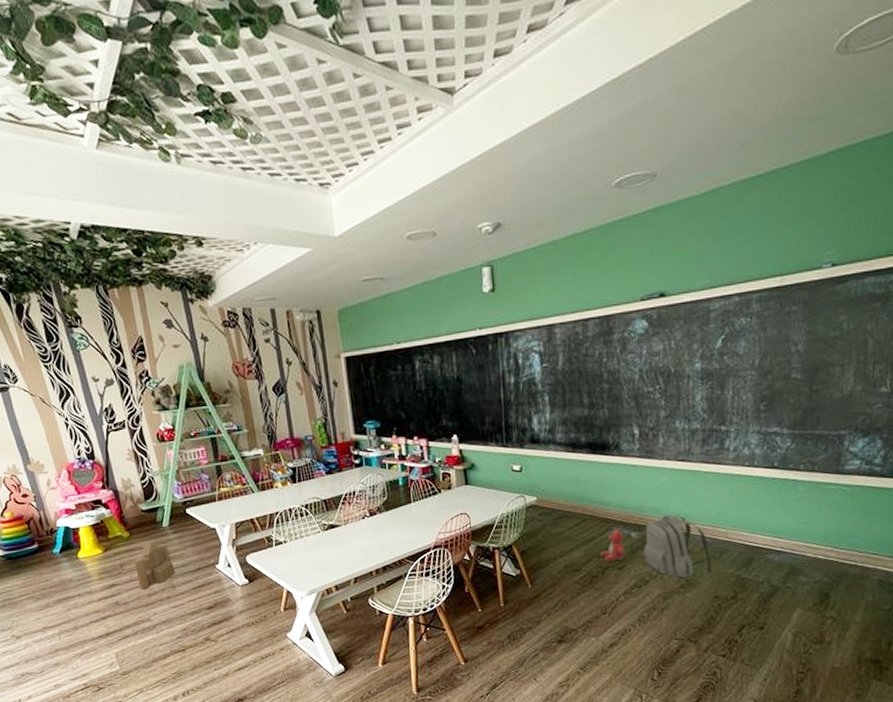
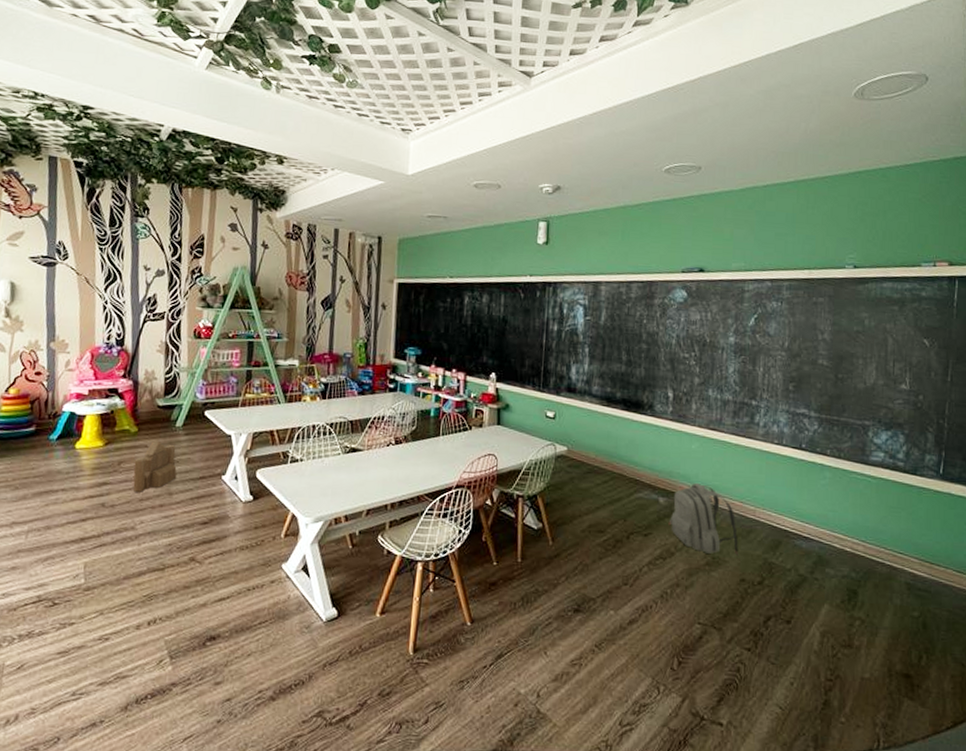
stuffed bear: present [599,527,626,562] -> none [625,489,652,526]

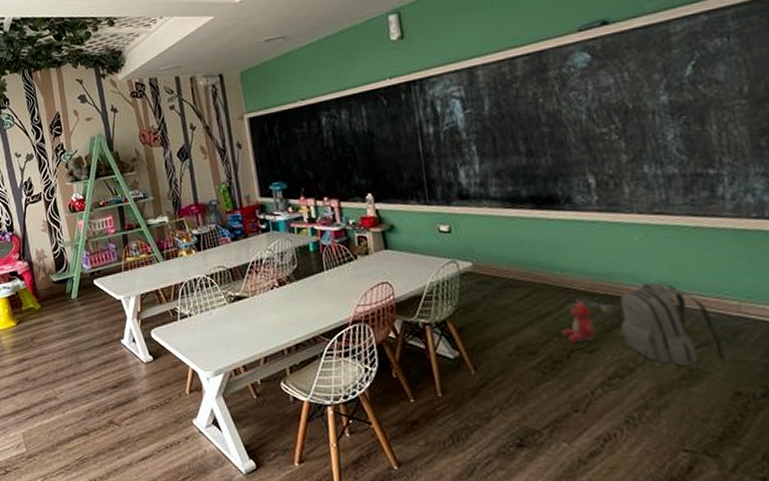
building blocks: present [133,441,177,493] -> none [44,315,81,365]
stuffed bear: none [625,489,652,526] -> present [560,298,597,343]

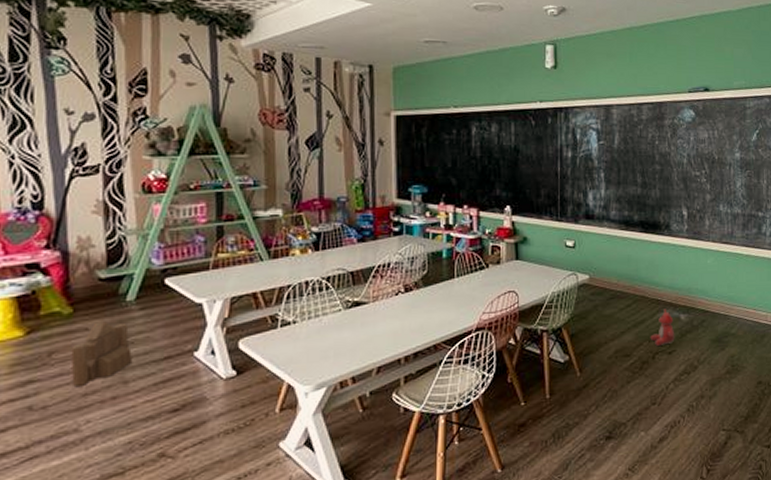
building blocks: none [44,315,81,365] -> present [70,321,132,388]
backpack: present [618,282,725,365] -> none [690,297,754,362]

